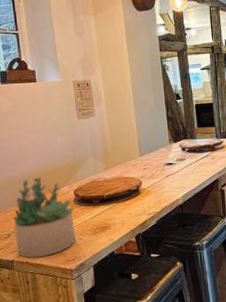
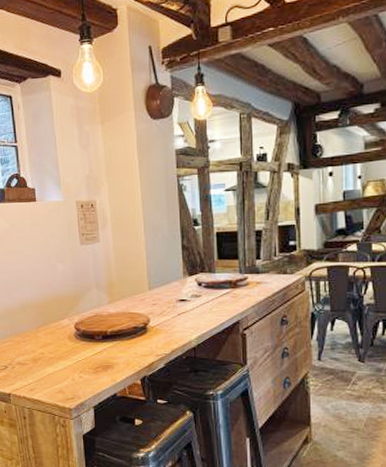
succulent plant: present [14,177,76,258] -> none [11,307,76,393]

